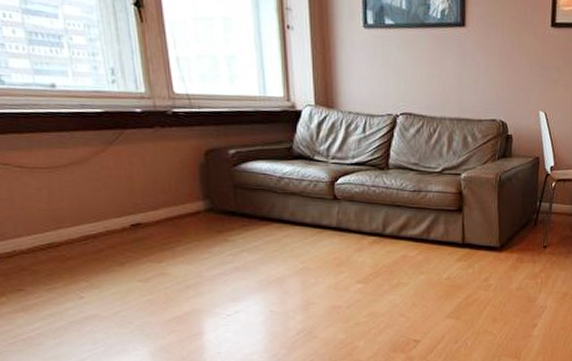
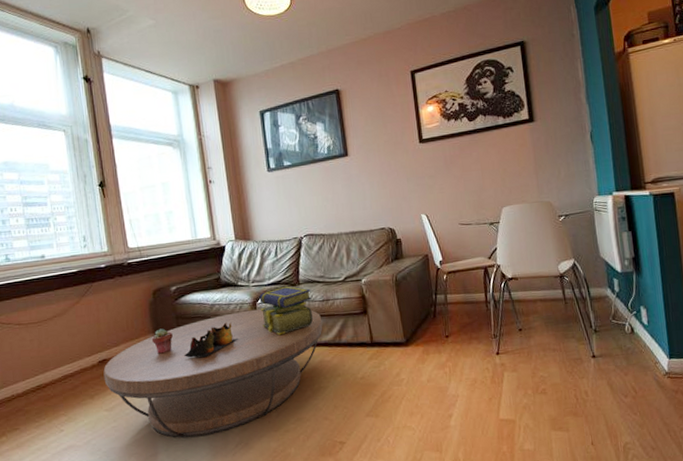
coffee table: none [137,189,411,320] -> present [103,309,323,438]
potted succulent: none [201,196,228,226] -> present [151,328,173,354]
decorative bowl: none [241,199,310,236] -> present [184,322,239,358]
stack of books: none [339,168,401,223] -> present [259,286,313,336]

